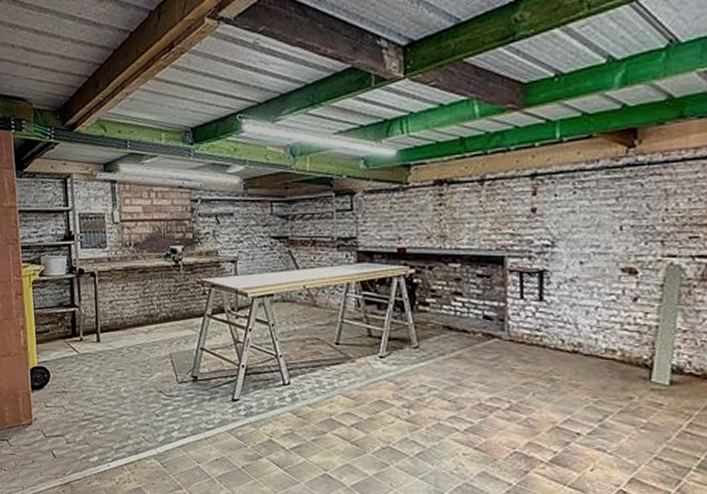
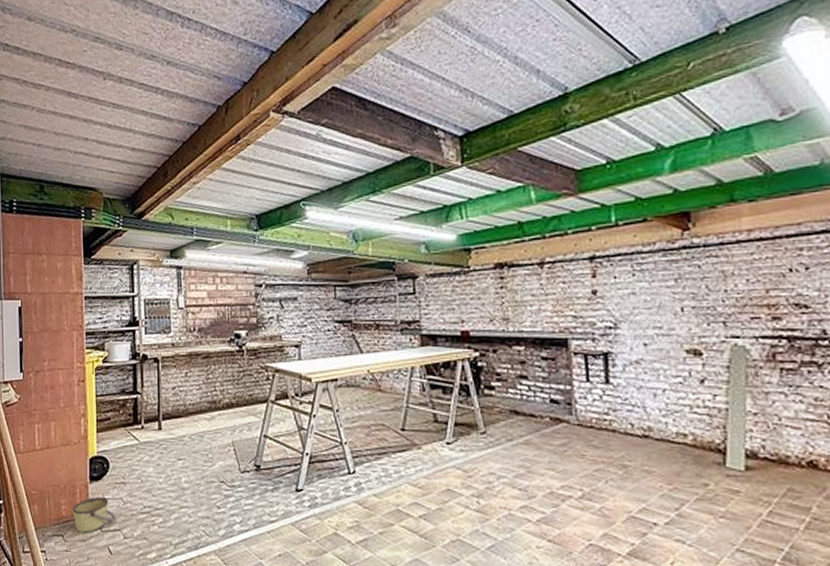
bucket: none [16,405,59,439] -> present [73,497,117,534]

